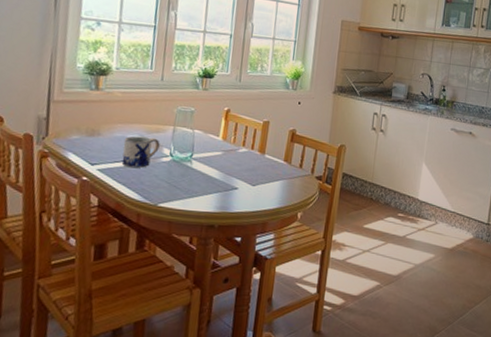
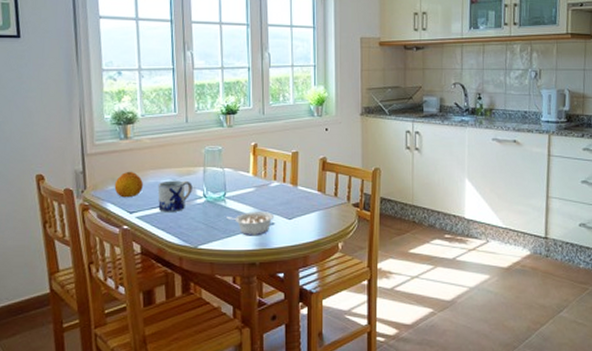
fruit: none [78,122,109,149] -> present [114,171,143,198]
legume: none [191,174,239,199] -> present [227,212,275,236]

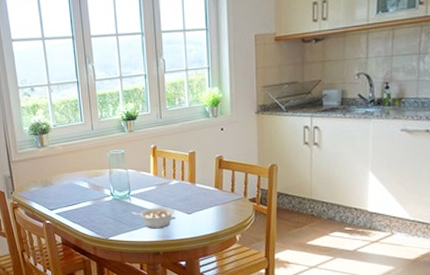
fruit: present [114,171,143,198] -> none [36,174,59,197]
mug: present [157,180,193,213] -> none [71,181,101,210]

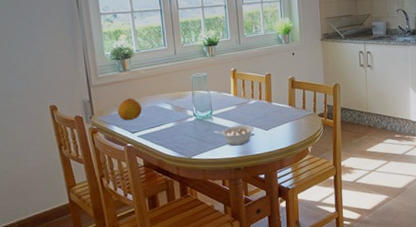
fruit: none [36,174,59,197] -> present [117,98,142,121]

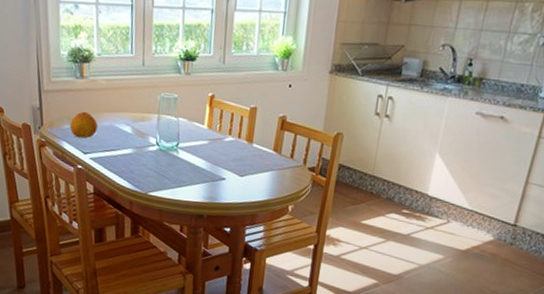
legume: present [214,125,254,146] -> none [178,164,227,189]

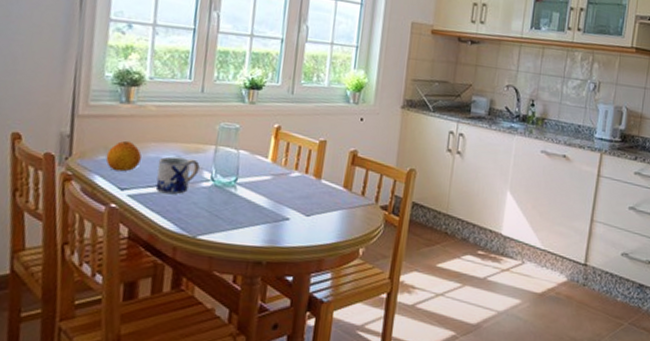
mug: none [111,124,146,157] -> present [155,156,200,194]

